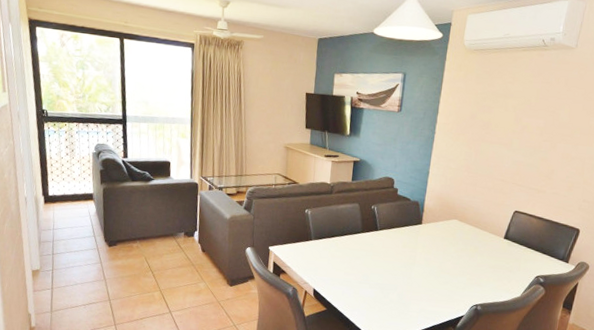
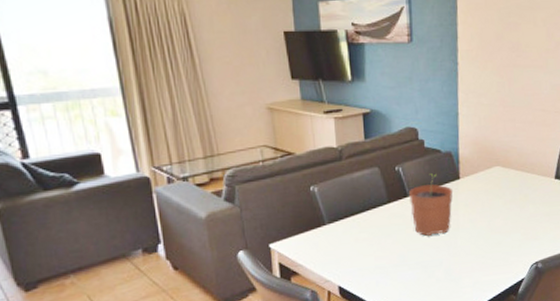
plant pot: none [379,216,415,266] -> present [409,173,454,236]

